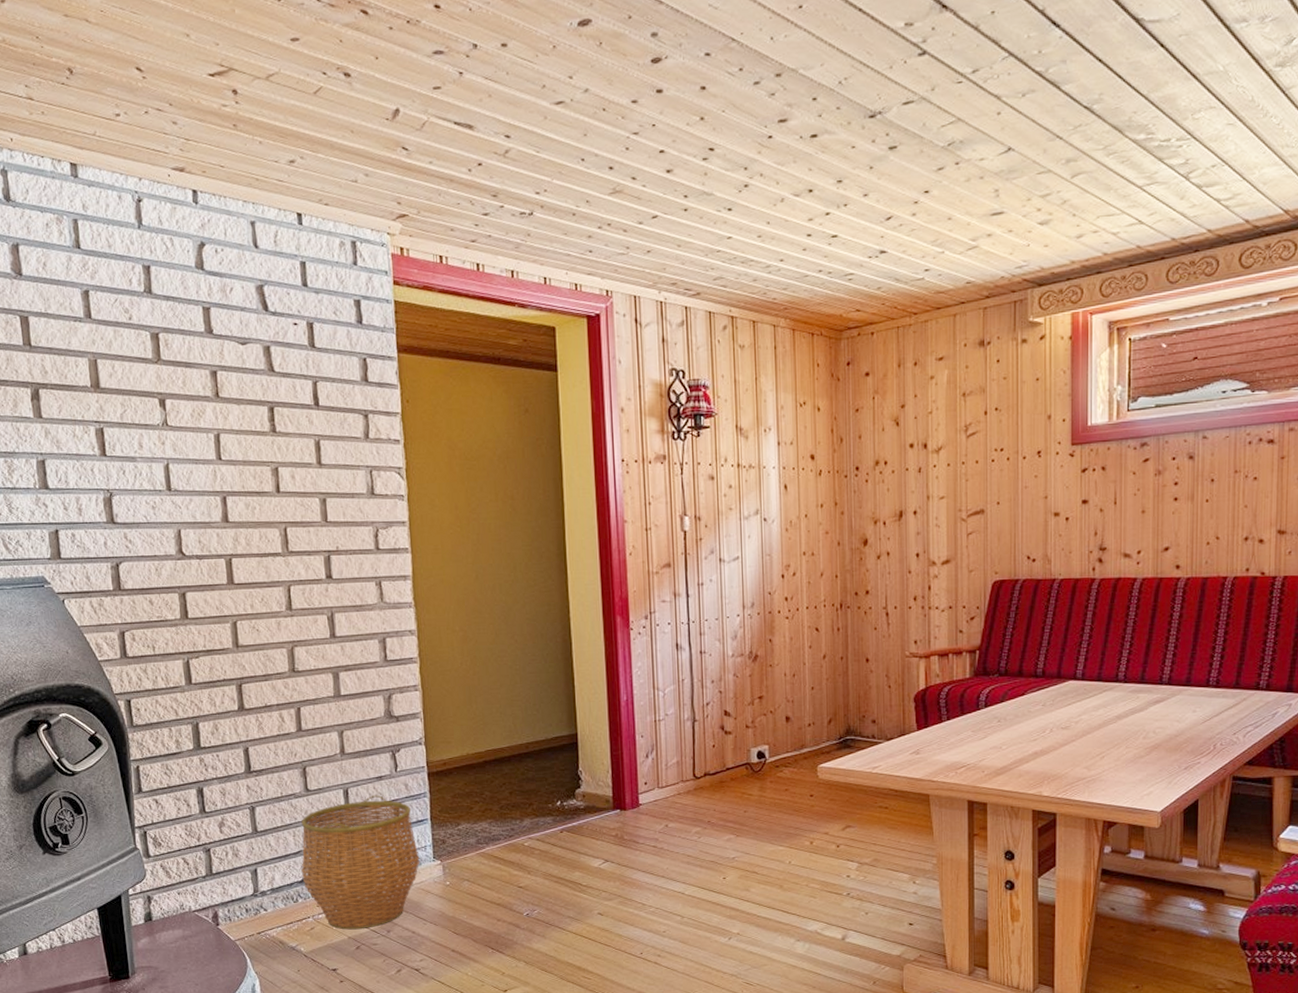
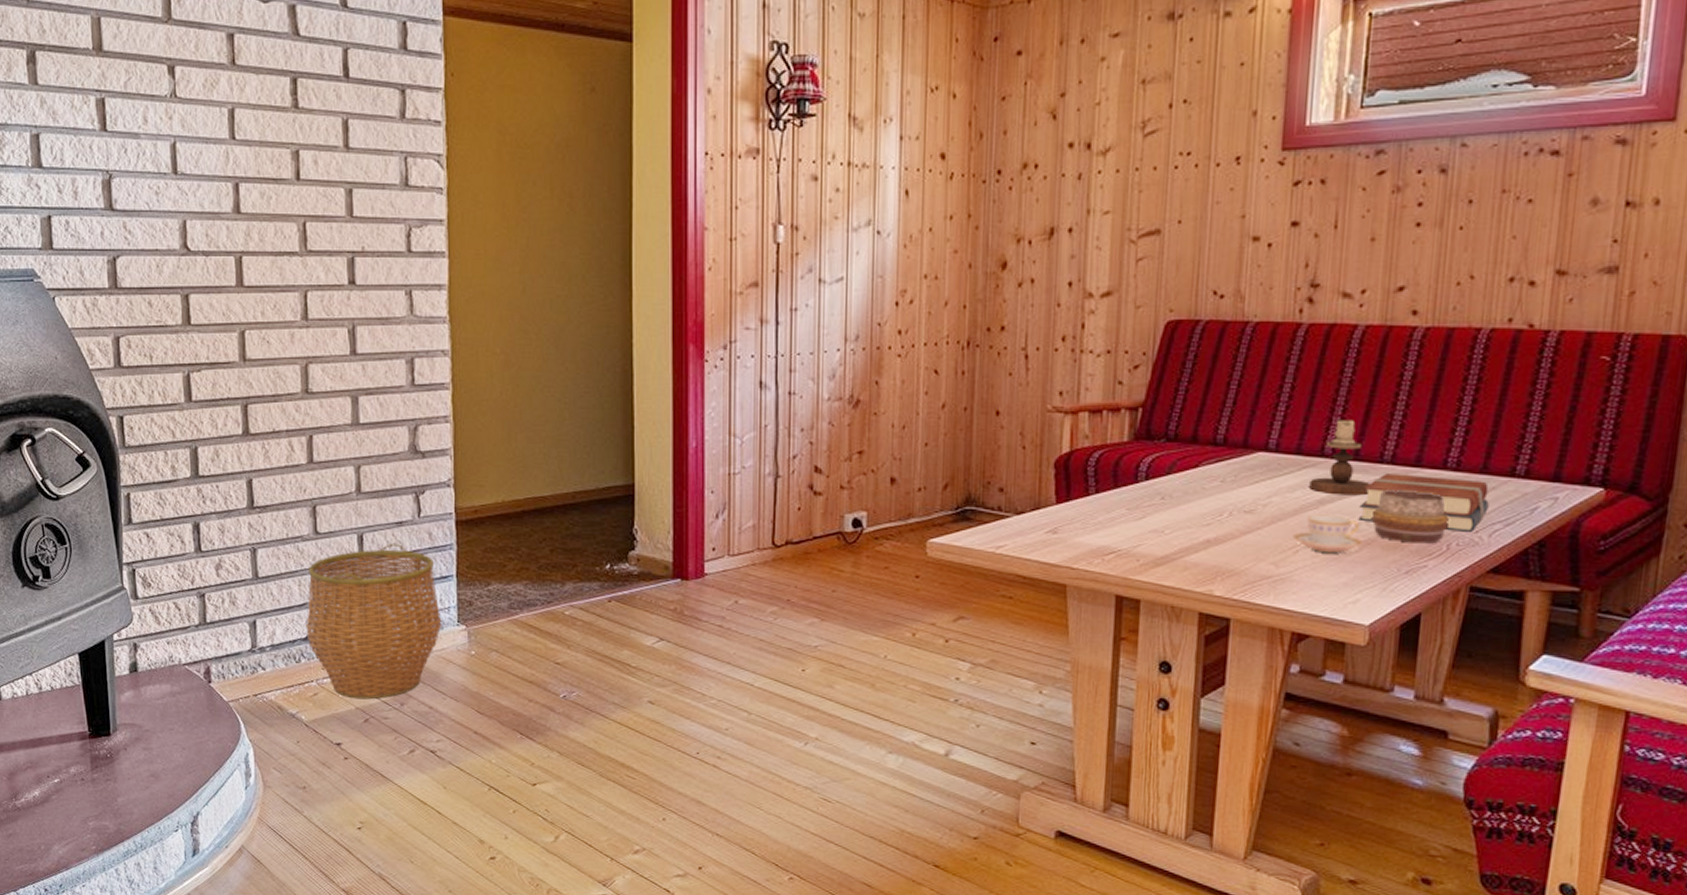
teacup: none [1099,727,1152,757] -> present [1293,514,1363,554]
candlestick: none [1109,652,1154,711] -> present [1309,419,1370,496]
books: none [1147,692,1242,734] -> present [1358,473,1489,532]
decorative bowl: none [1156,704,1215,745] -> present [1370,490,1450,544]

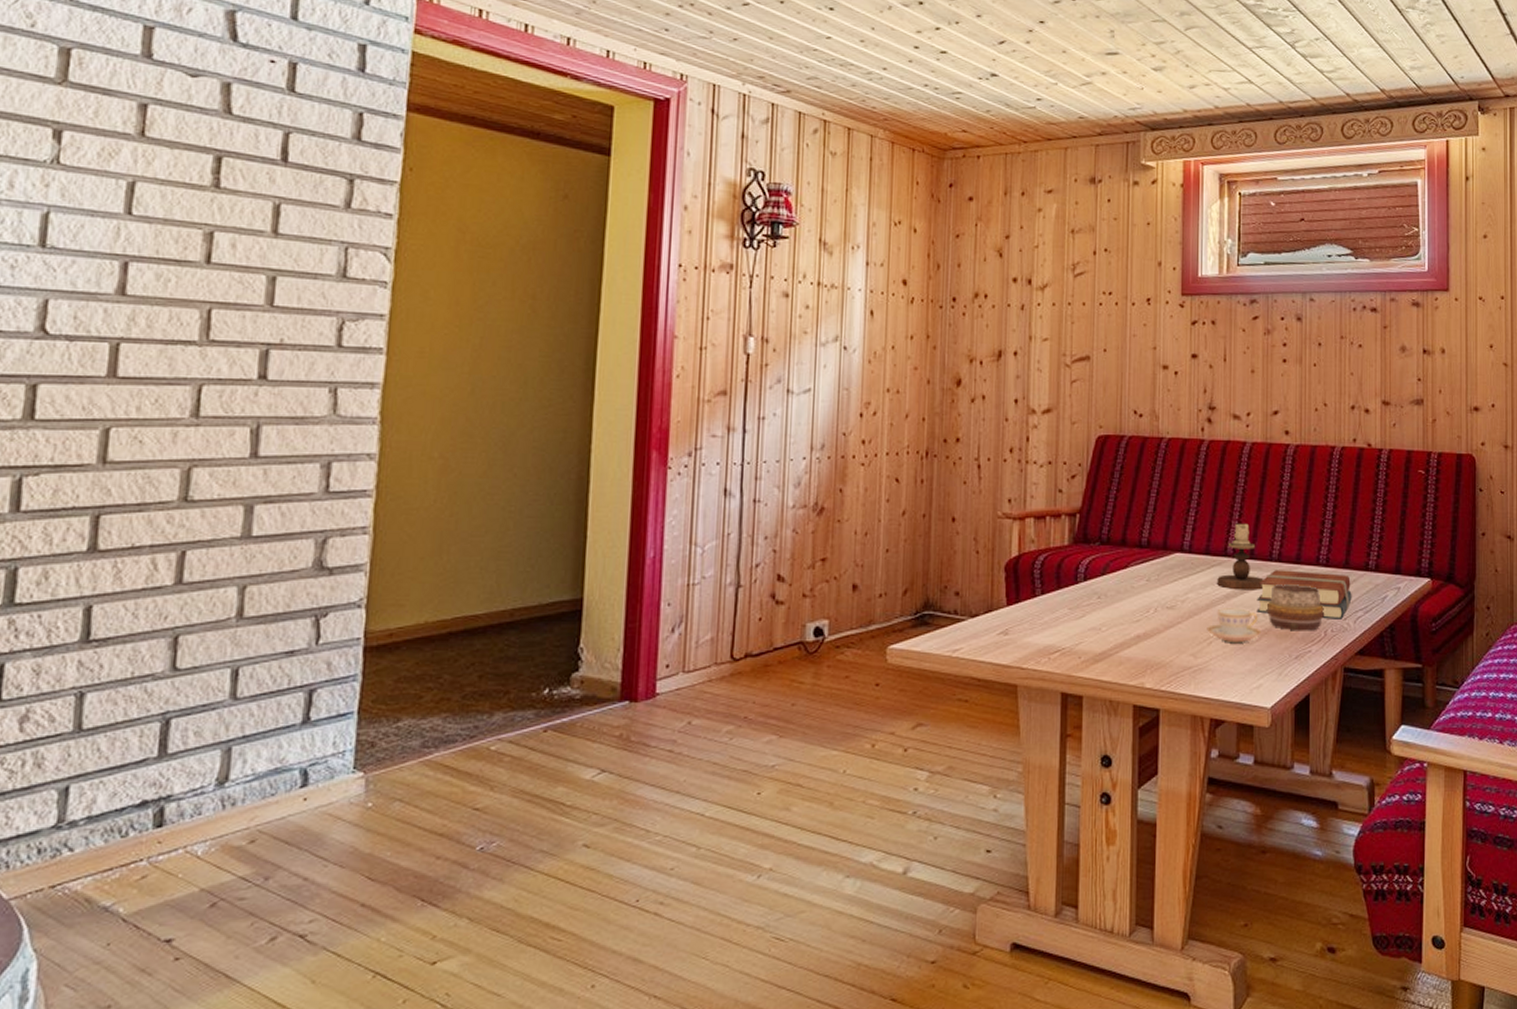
basket: present [306,543,442,699] -> none [142,678,333,878]

